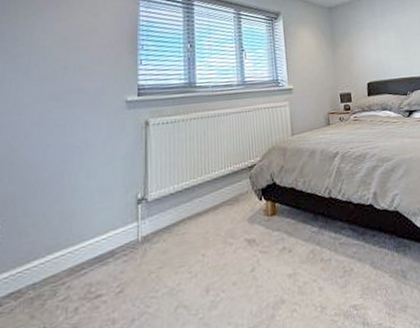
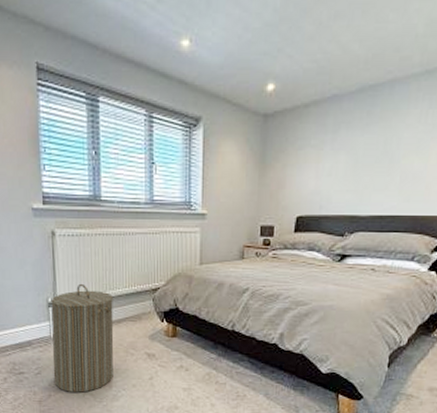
laundry hamper: none [139,171,211,311] -> present [51,283,114,393]

